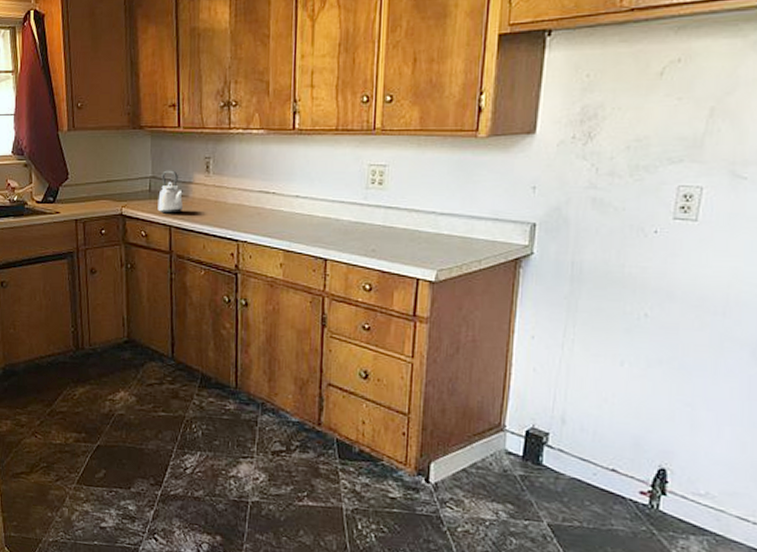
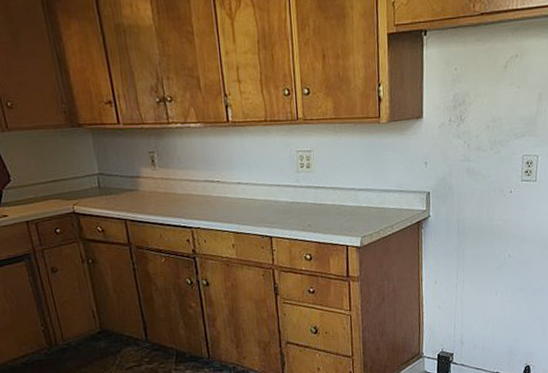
kettle: present [158,170,183,214] -> none [108,166,135,208]

